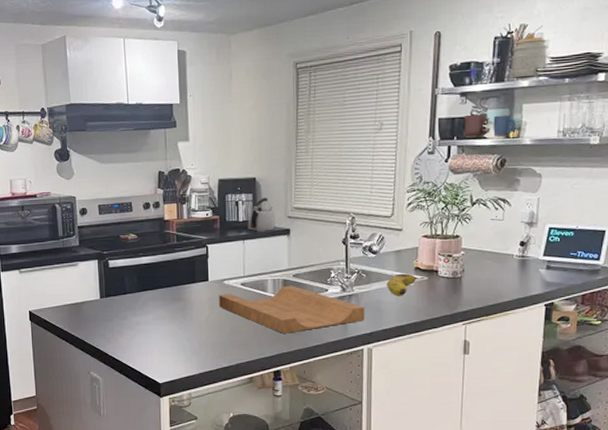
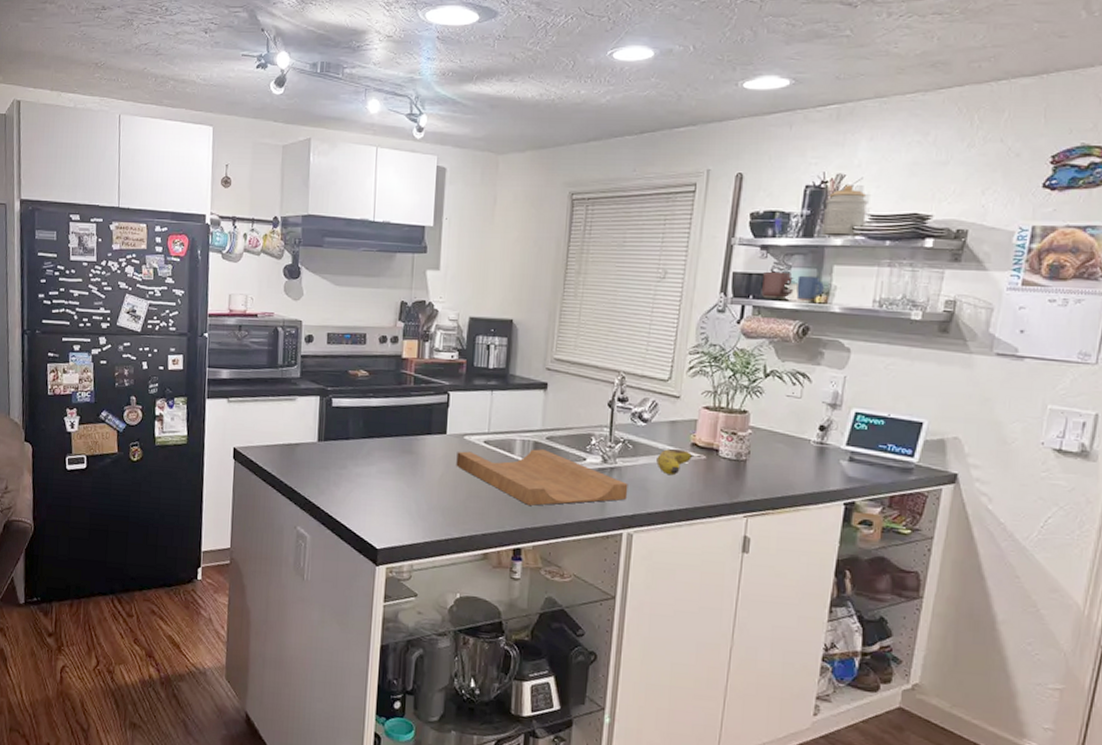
kettle: present [247,197,275,233] -> none [498,344,531,384]

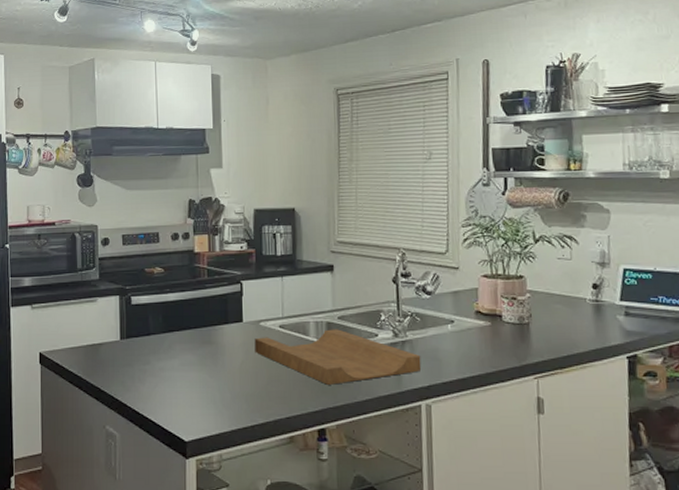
fruit: present [656,448,702,476] -> none [444,317,487,344]
mug: present [761,271,794,299] -> none [519,144,550,170]
mug: present [796,276,824,301] -> none [551,147,577,169]
jar: present [822,185,868,237] -> none [566,63,605,109]

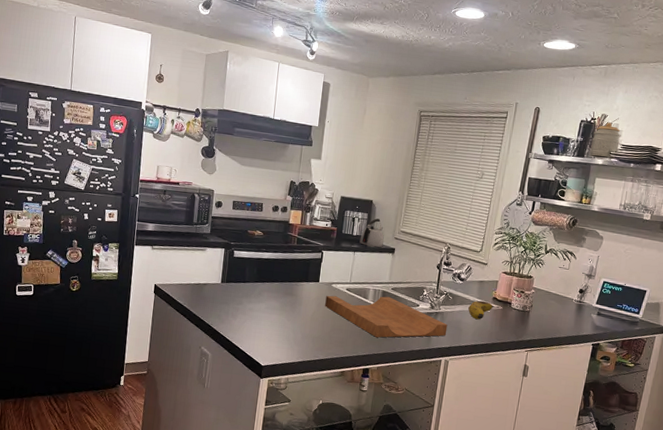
kettle: none [286,230,317,269] -> present [359,218,384,248]
fruit: none [444,317,487,344] -> present [468,300,500,320]
jar: none [566,63,605,109] -> present [590,122,621,160]

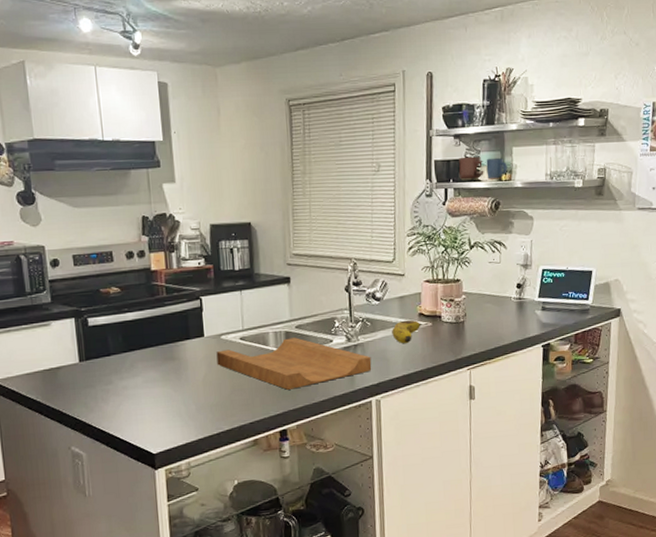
kettle: present [359,218,384,248] -> none [244,244,275,282]
mug: none [546,178,569,199] -> present [458,156,484,181]
mug: none [570,184,589,202] -> present [486,158,507,180]
jar: present [590,122,621,160] -> none [500,77,533,123]

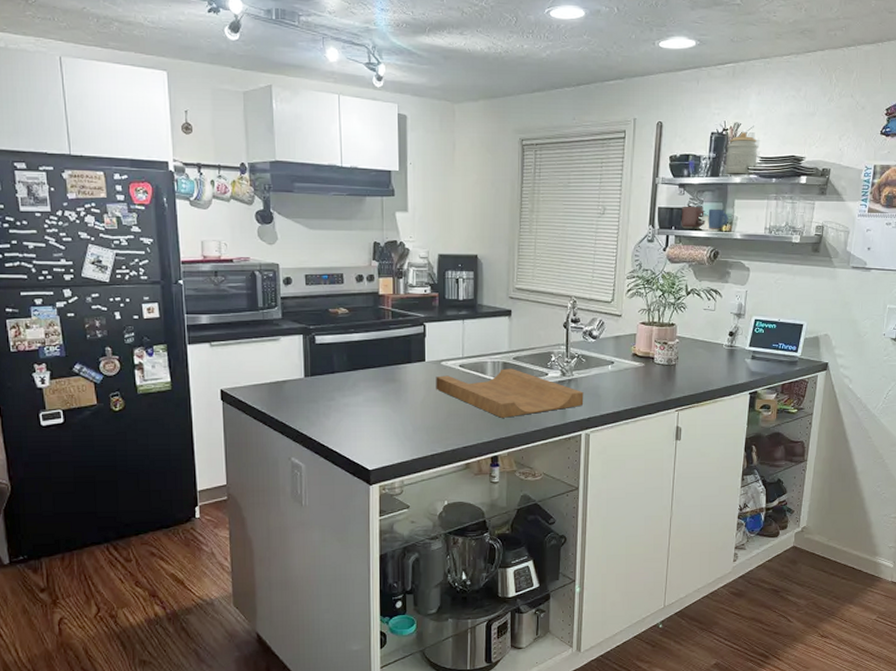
fruit: present [392,320,429,344] -> none [606,359,641,382]
jar: none [500,77,533,123] -> present [725,132,759,176]

